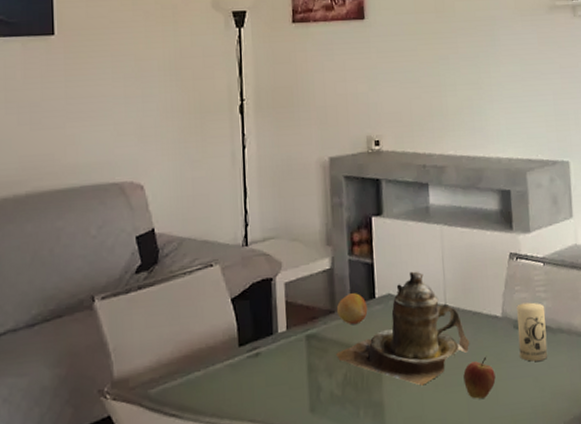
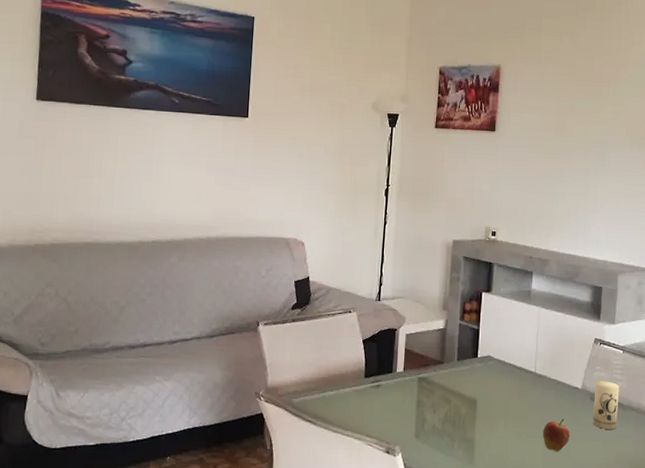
teapot: present [336,271,470,386] -> none [441,341,552,433]
fruit: present [336,293,368,325] -> none [445,351,471,376]

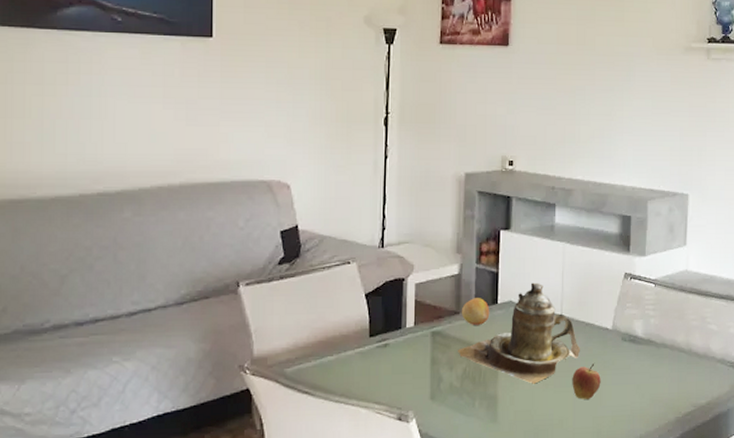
teapot: none [441,341,552,433] -> present [458,282,581,384]
fruit: none [445,351,471,376] -> present [461,298,490,326]
candle: present [593,381,620,430] -> none [625,318,652,371]

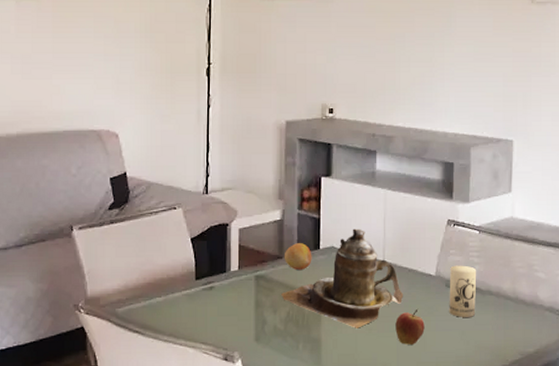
candle: none [625,318,652,371] -> present [449,265,477,317]

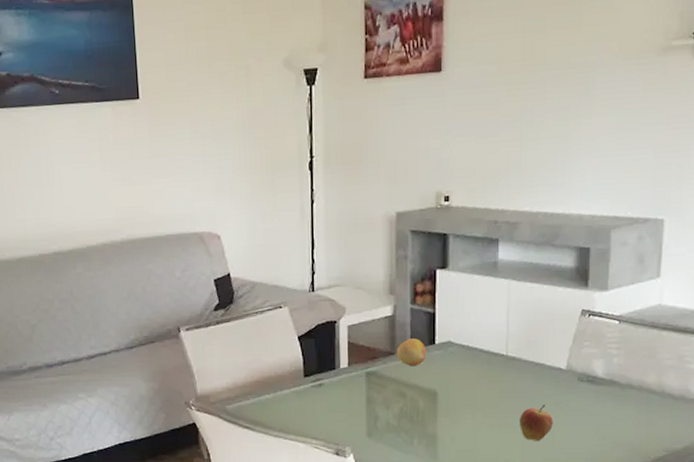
teapot: present [281,228,404,328] -> none [394,322,529,424]
candle: present [449,265,477,317] -> none [582,358,615,412]

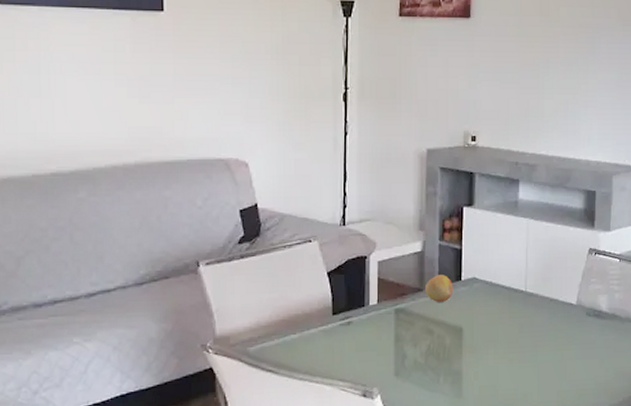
fruit: present [520,405,553,441] -> none [536,339,565,374]

